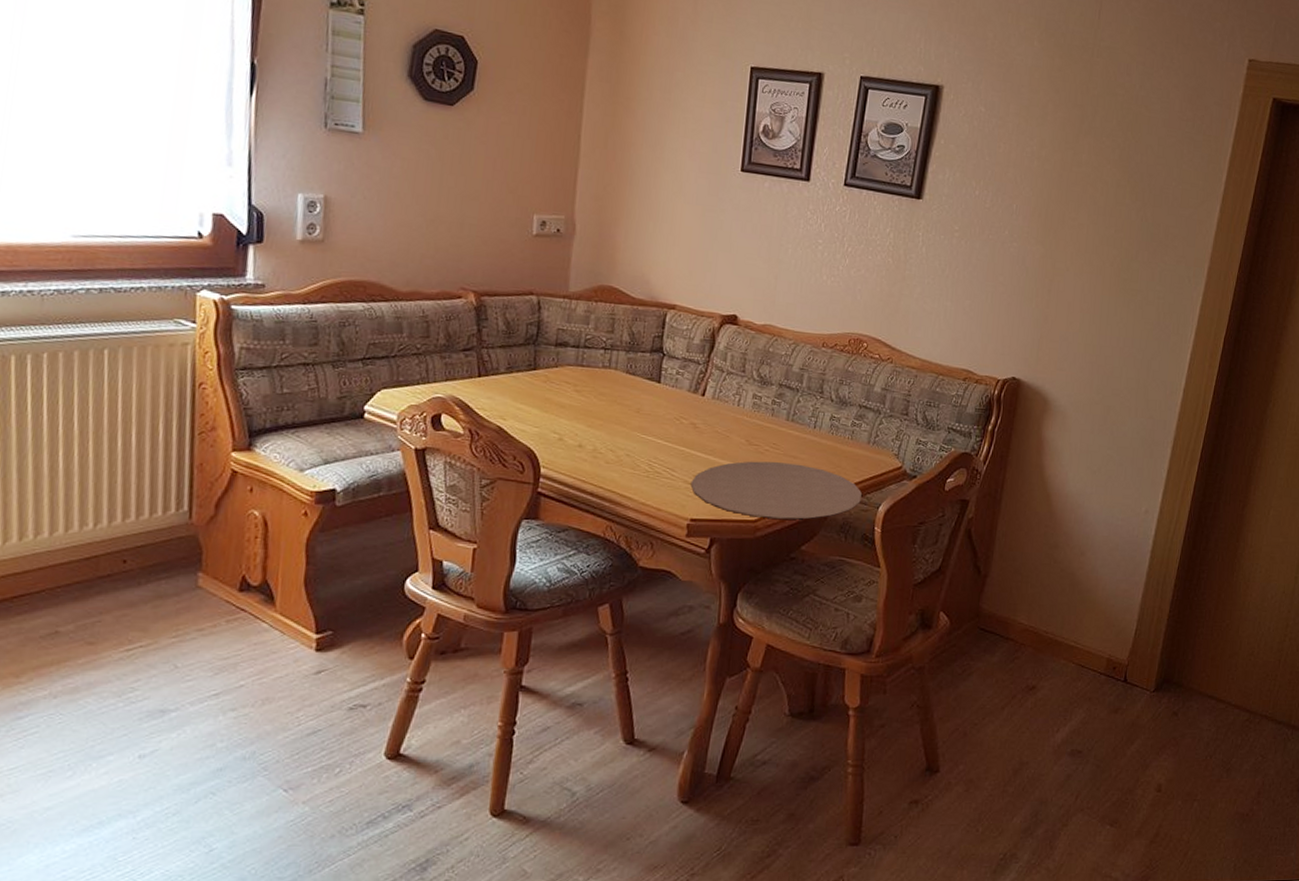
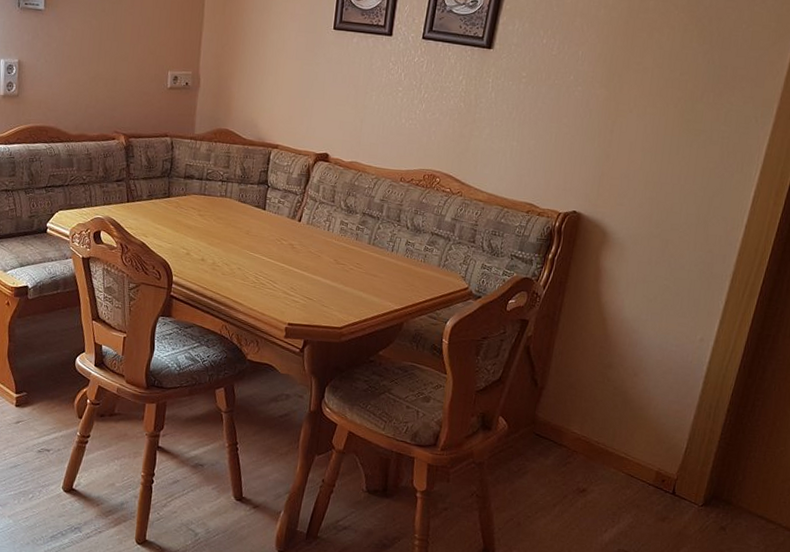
placemat: present [690,461,862,520] -> none [288,277,432,330]

